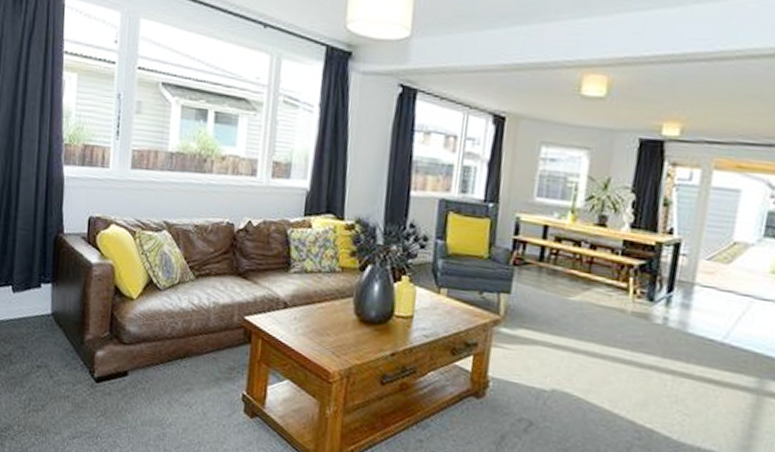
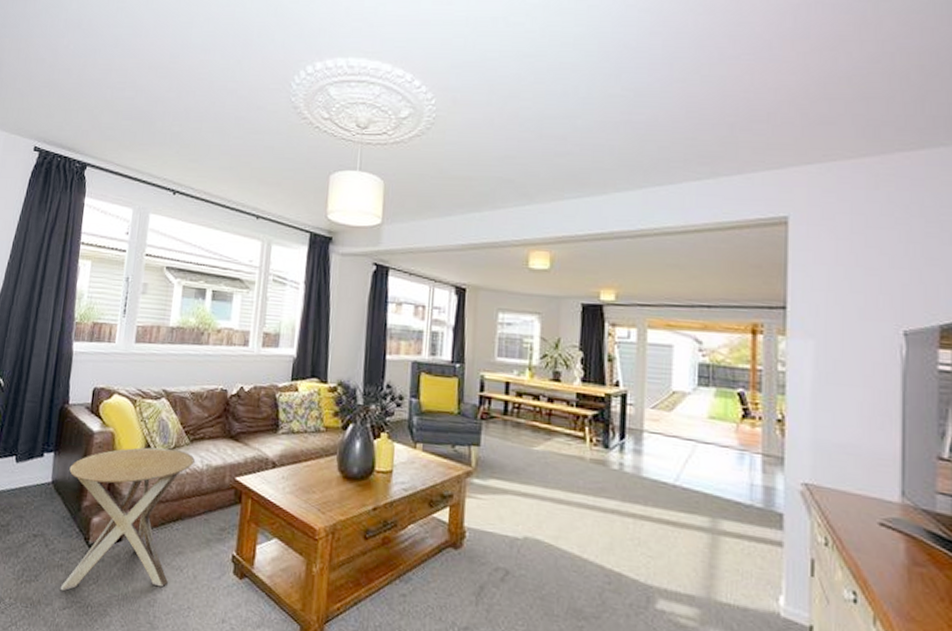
side table: none [68,282,201,422] -> present [60,447,195,592]

